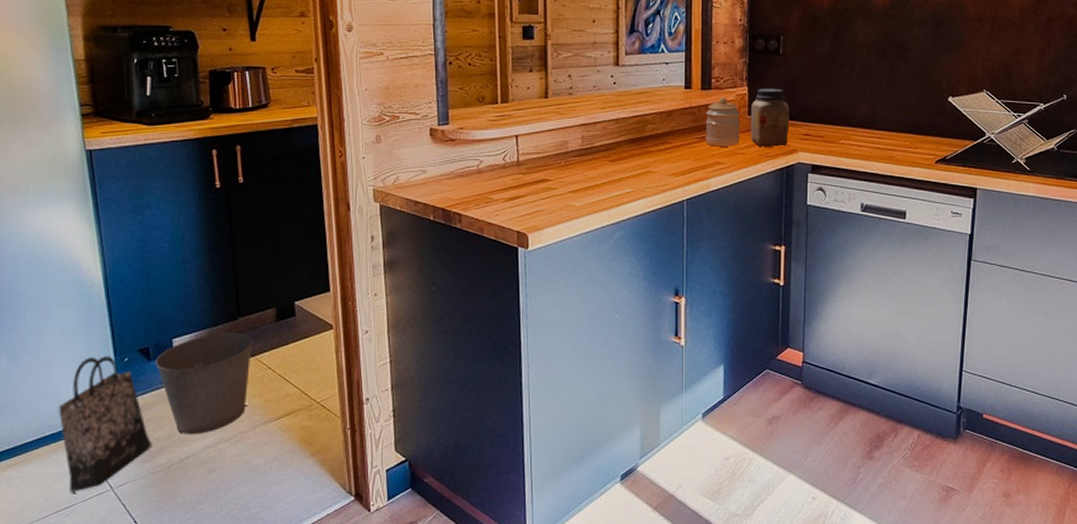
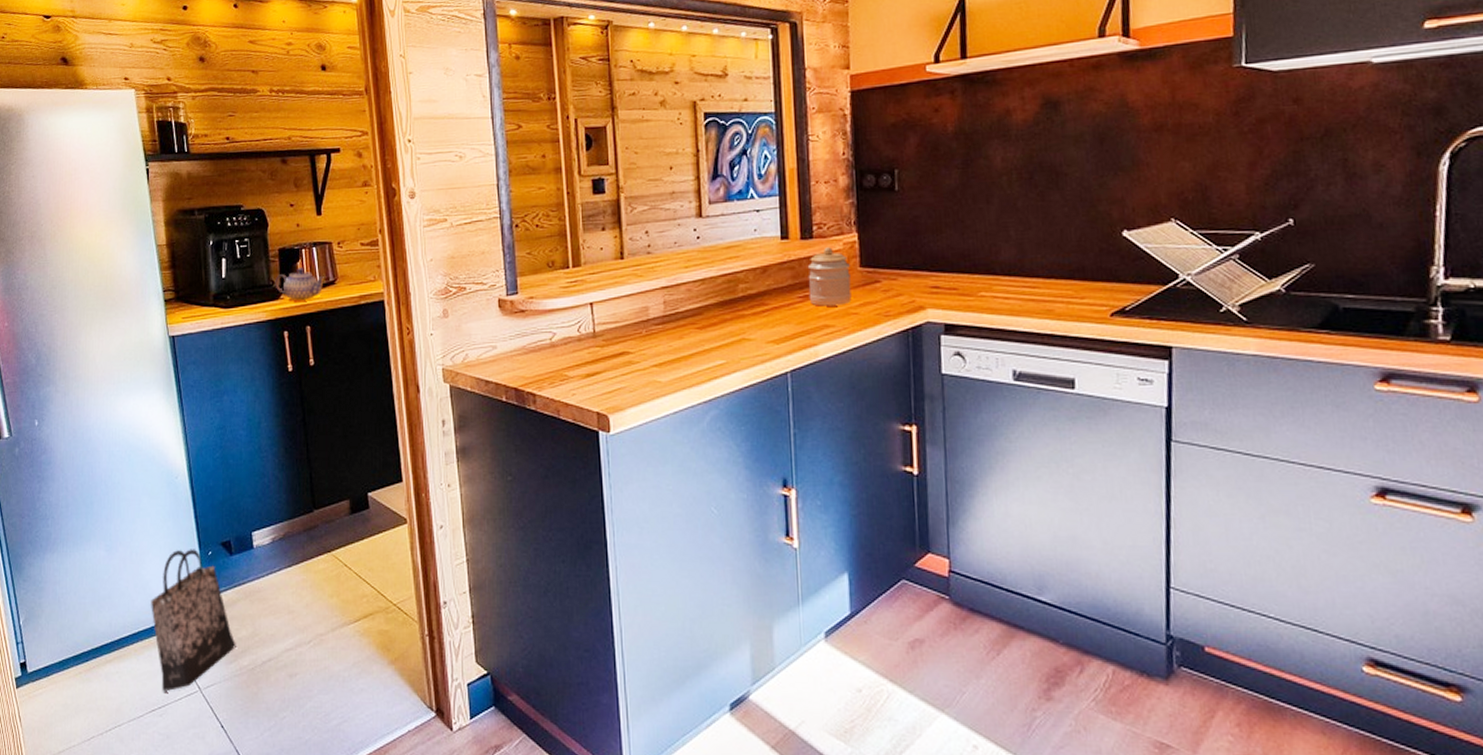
bucket: present [154,330,254,434] -> none [236,523,329,635]
teapot: none [204,90,257,121] -> present [275,268,324,300]
jar: present [750,88,790,147] -> none [862,232,913,304]

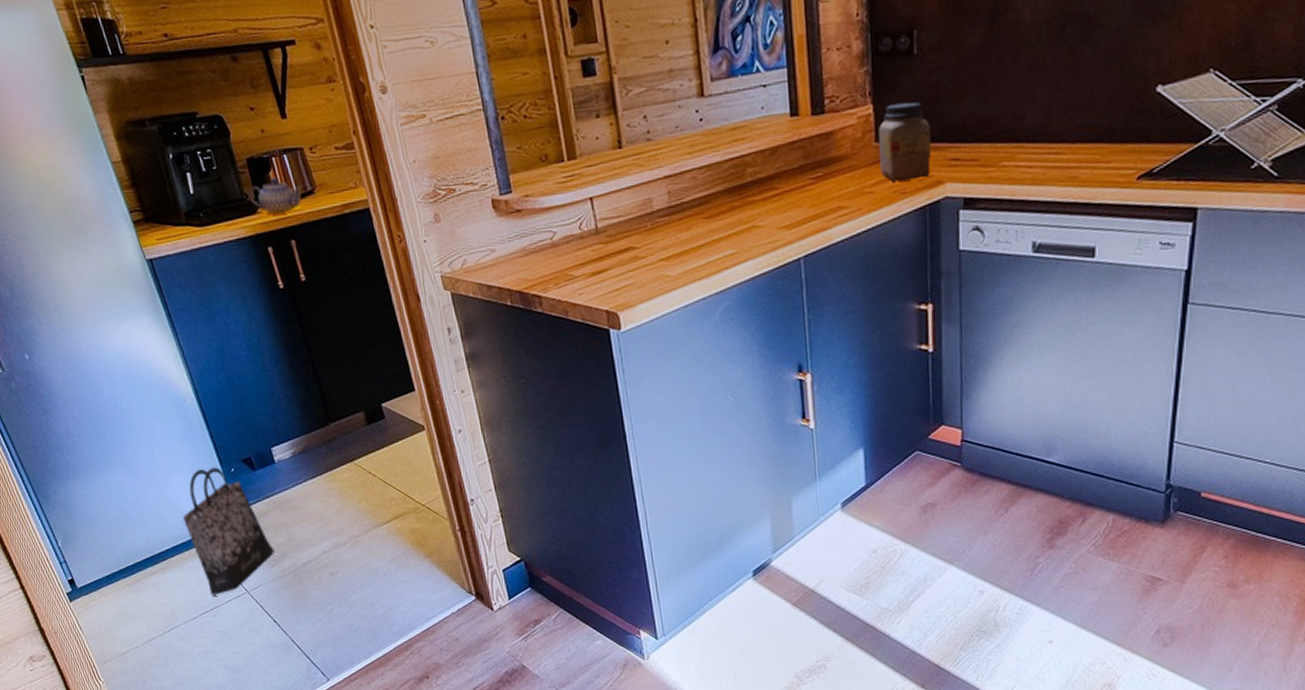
jar: present [807,247,852,306] -> none [819,122,867,187]
jar: none [862,232,913,304] -> present [878,102,932,182]

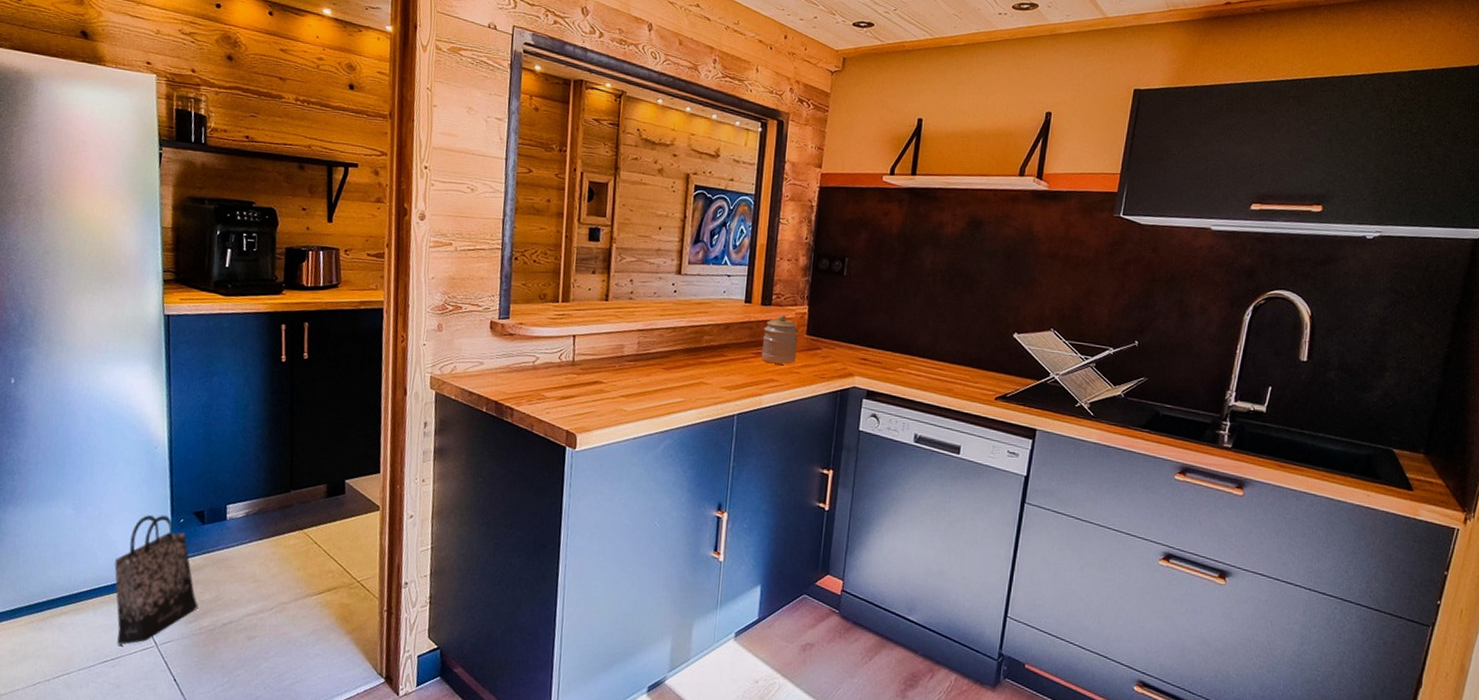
teapot: present [248,178,302,214] -> none [277,268,328,299]
jar: none [819,122,867,187] -> present [761,314,799,365]
jar: present [878,102,932,182] -> none [807,308,849,370]

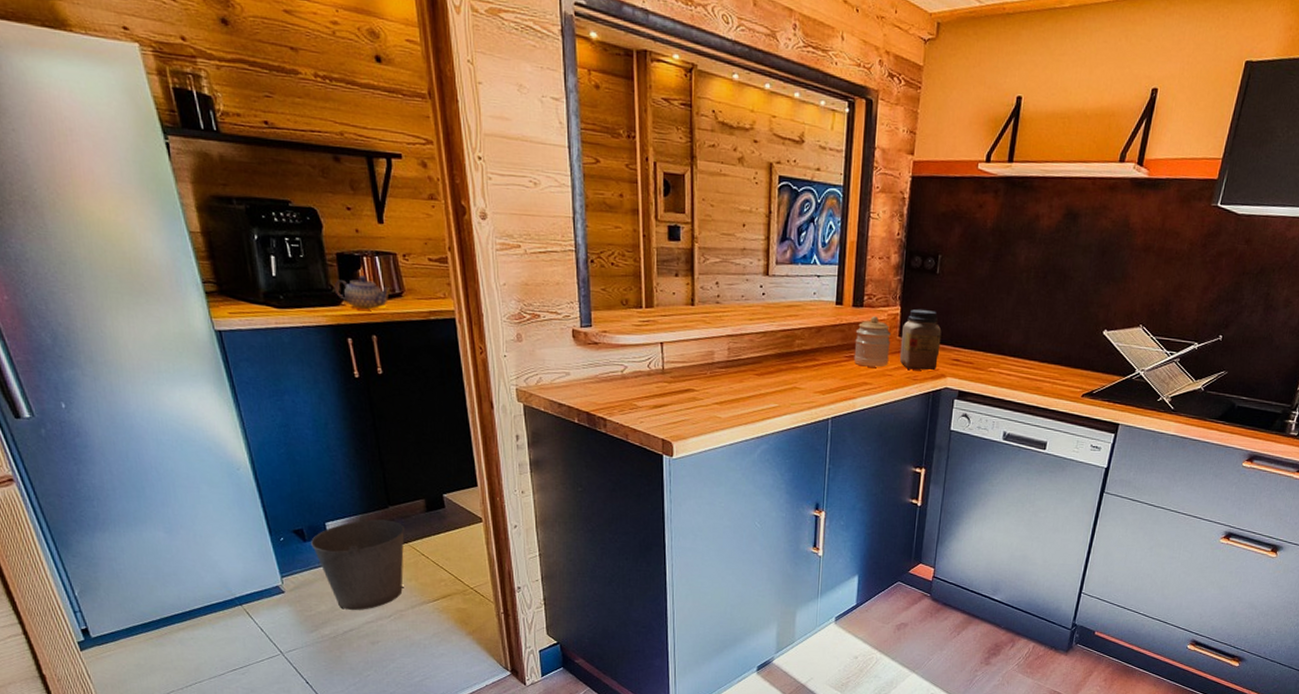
shopping bag: present [114,515,198,645] -> none [222,534,316,655]
bucket: none [208,499,303,601] -> present [310,516,406,610]
teapot: none [277,268,328,299] -> present [334,275,390,309]
jar: none [807,308,849,370] -> present [899,309,942,371]

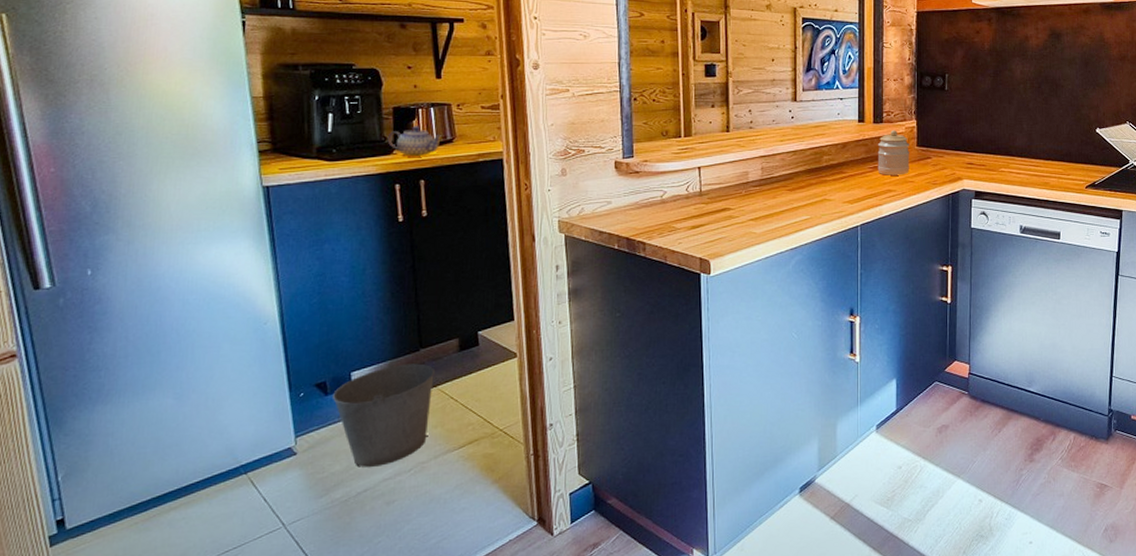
jar: present [899,309,942,371] -> none [919,121,955,175]

